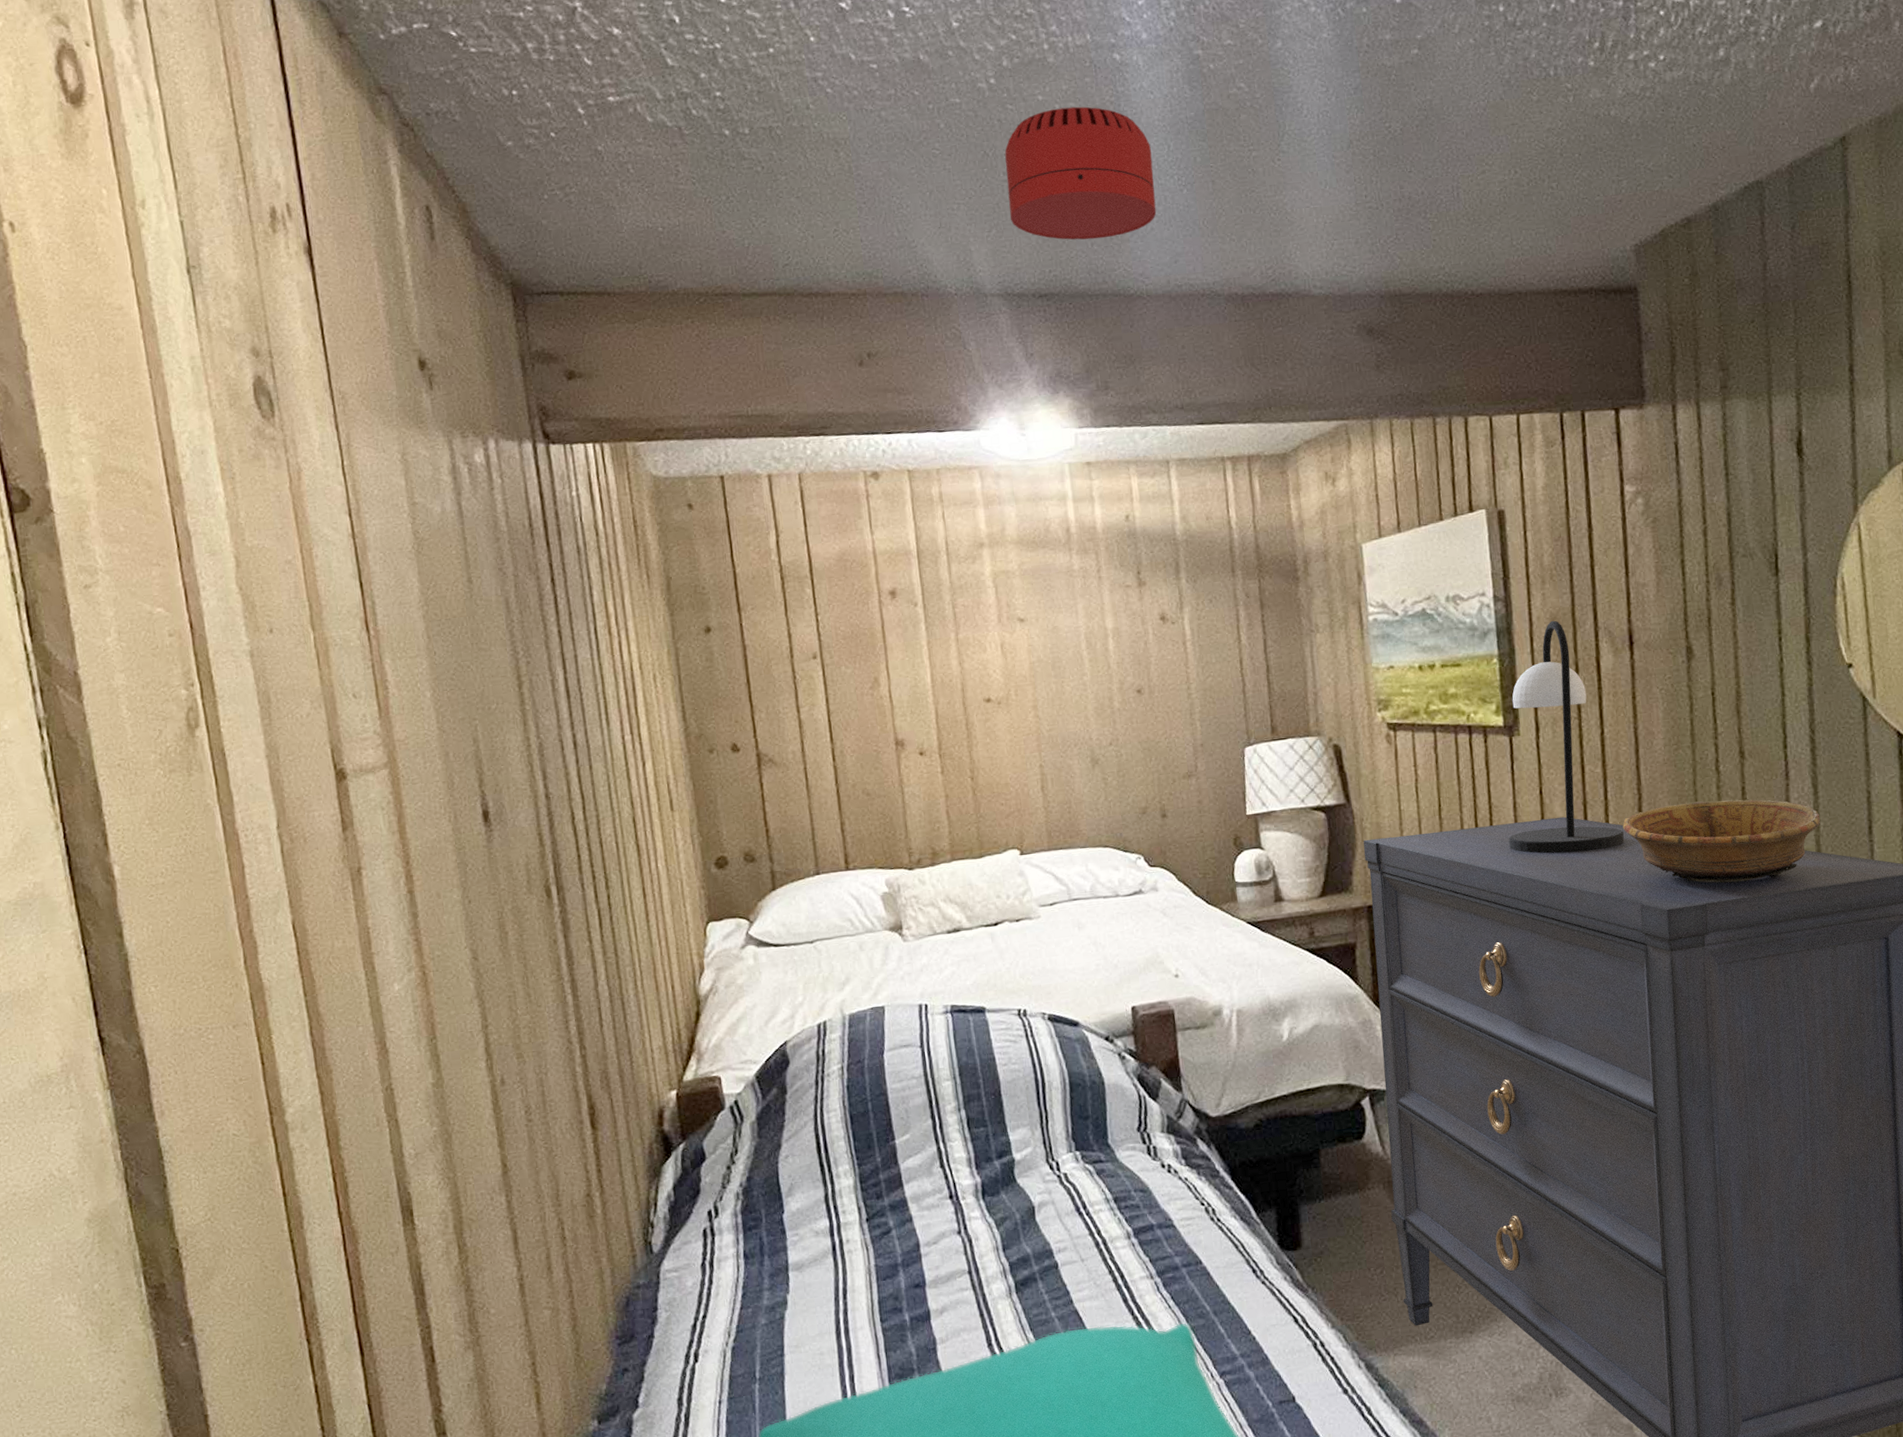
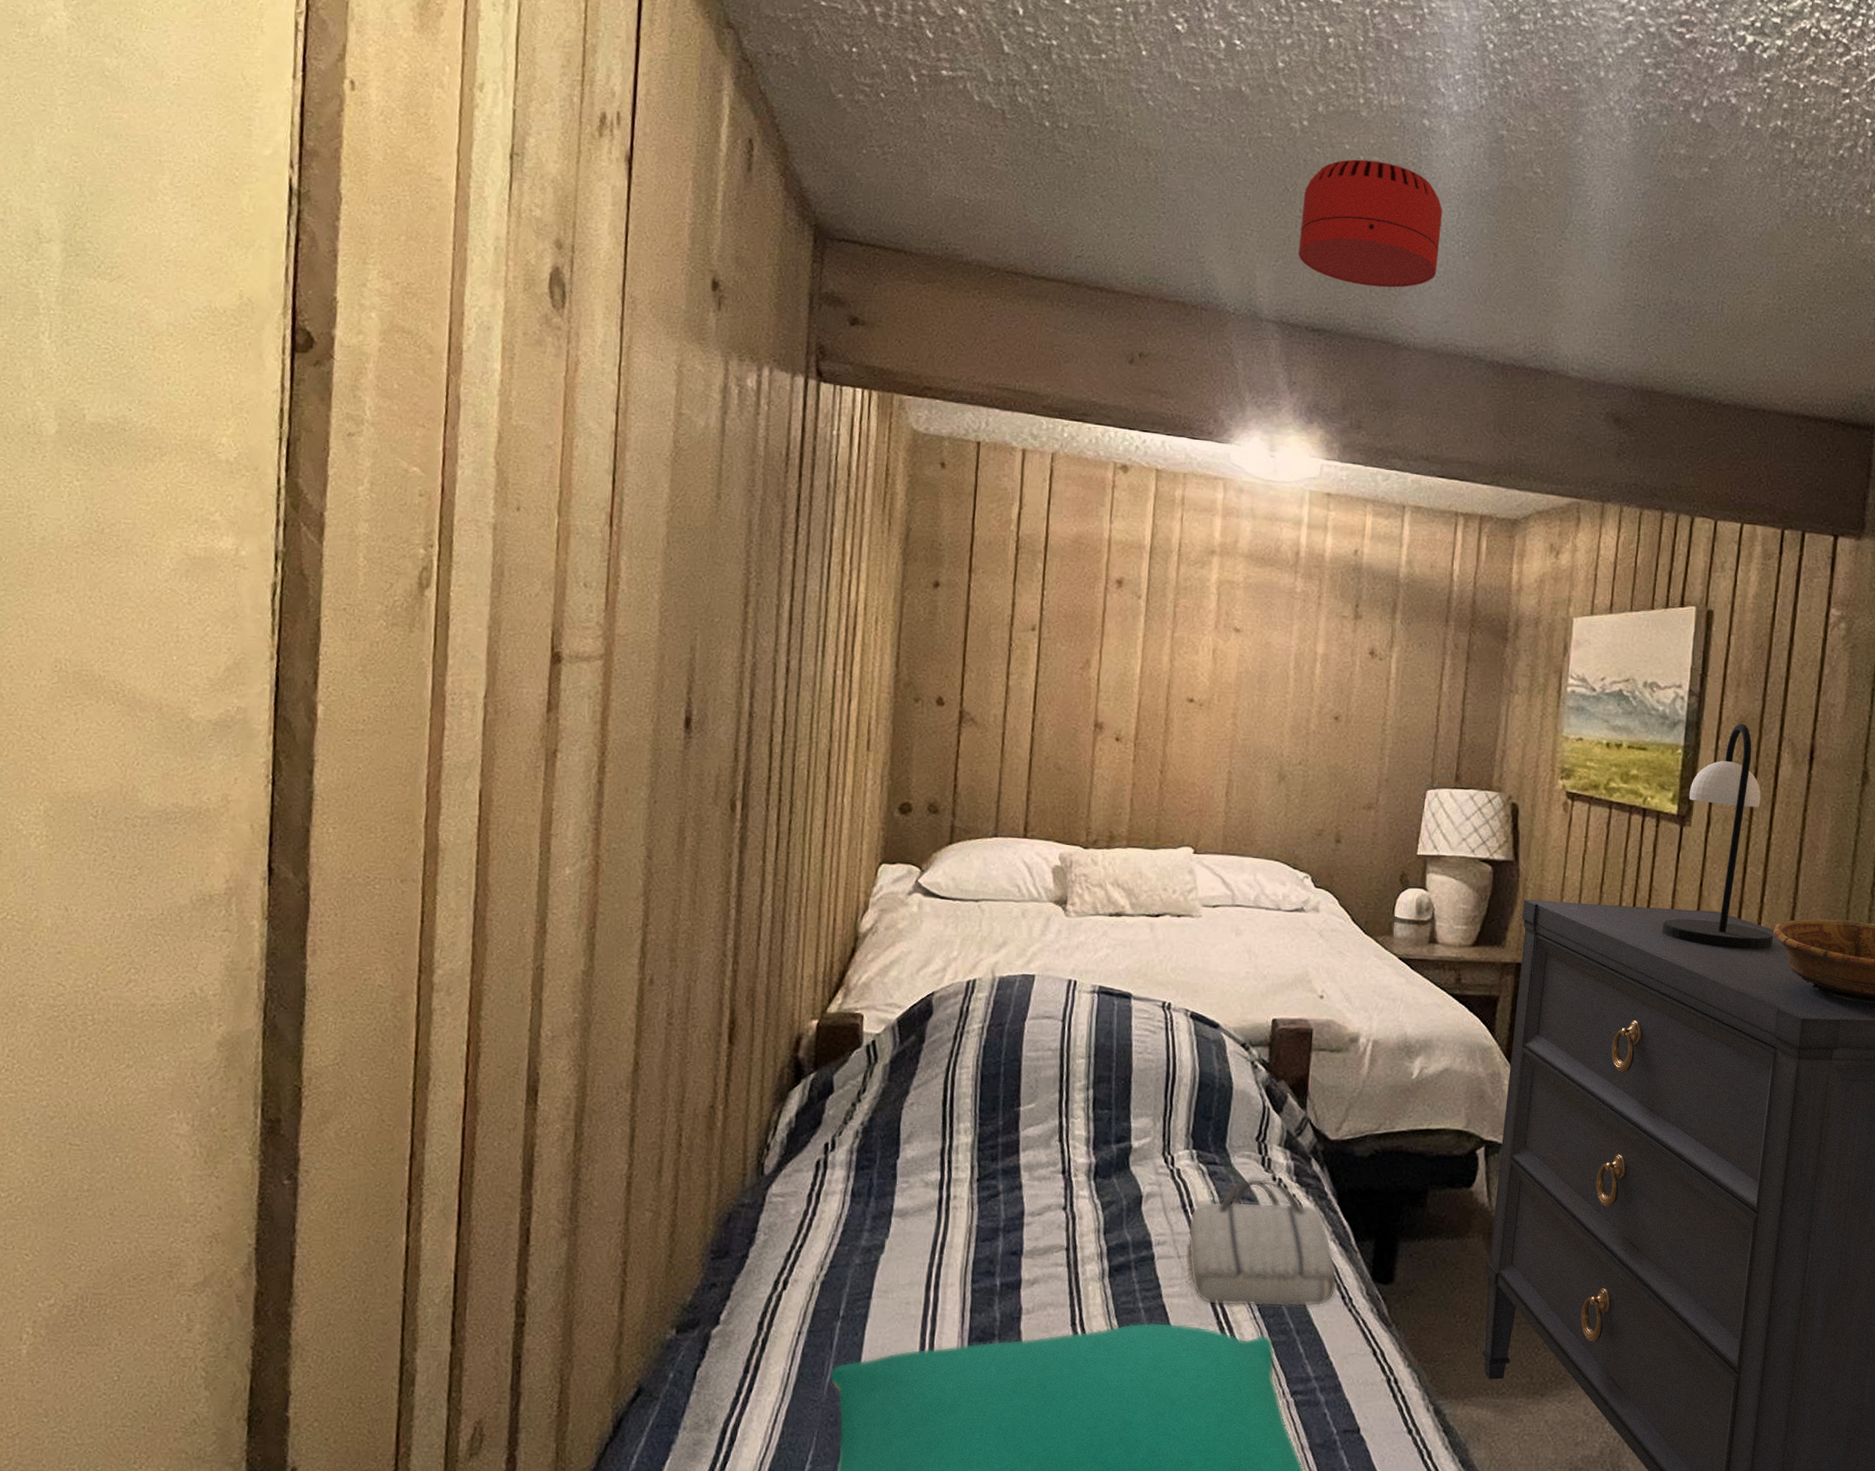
tote bag: none [1085,1168,1246,1302] -> present [1188,1178,1338,1307]

